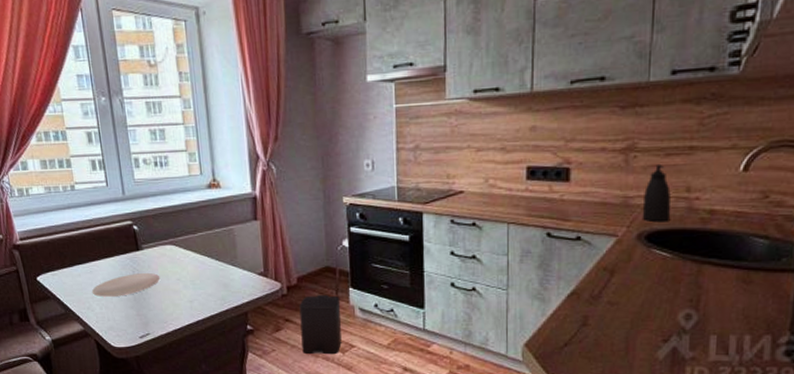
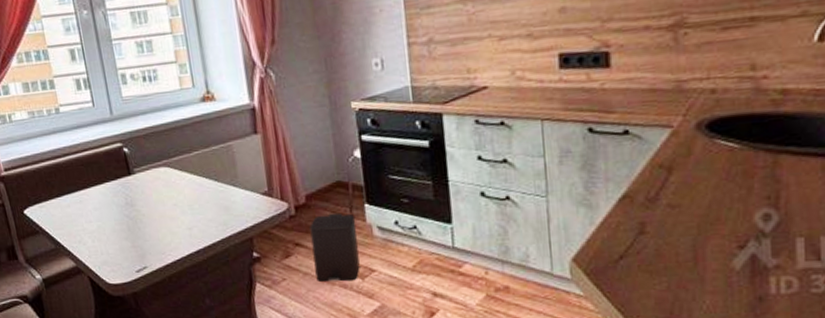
plate: present [91,273,161,298] -> none [82,199,156,230]
soap dispenser: present [642,165,672,221] -> none [699,40,735,108]

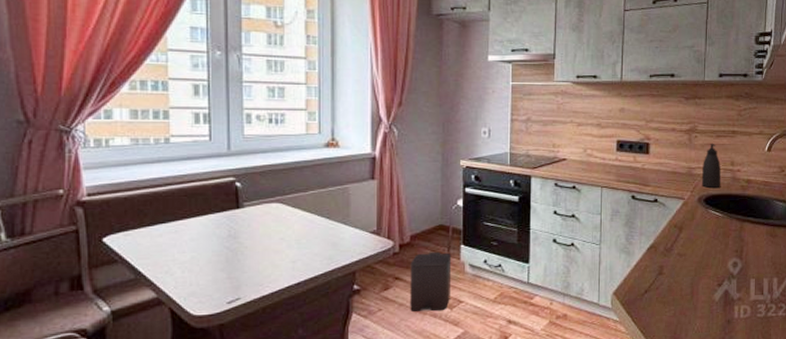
soap dispenser: none [699,40,735,108] -> present [701,144,722,188]

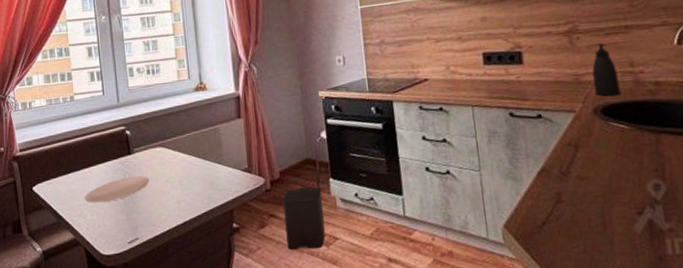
plate: none [173,232,261,260] -> present [84,176,150,204]

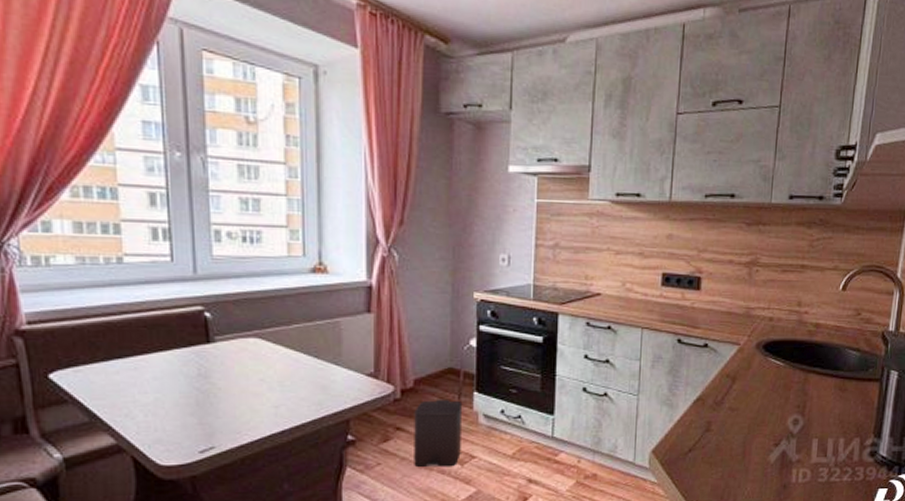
plate: present [84,176,150,204] -> none [133,372,237,402]
soap dispenser: present [592,43,621,96] -> none [761,280,786,332]

